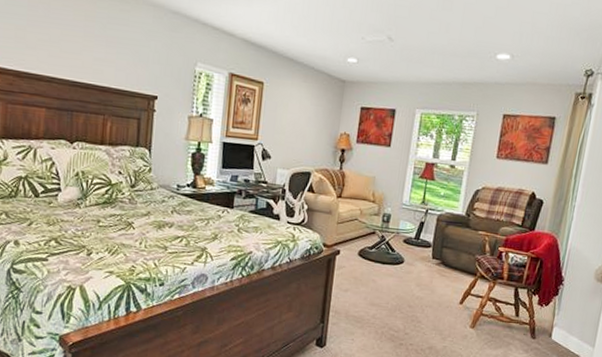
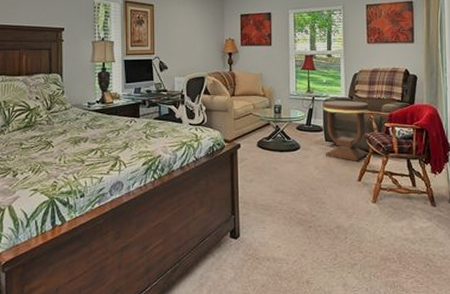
side table: none [429,215,486,284] -> present [324,100,369,161]

